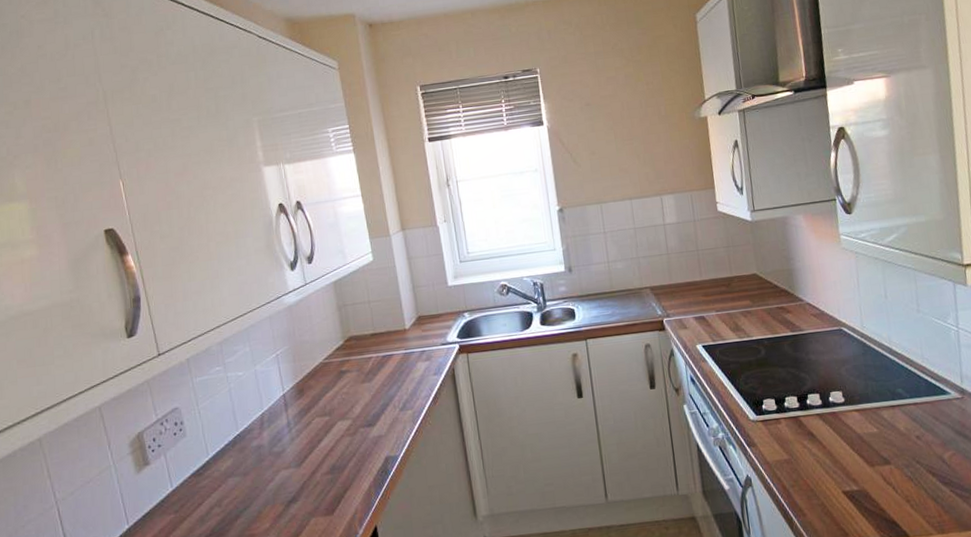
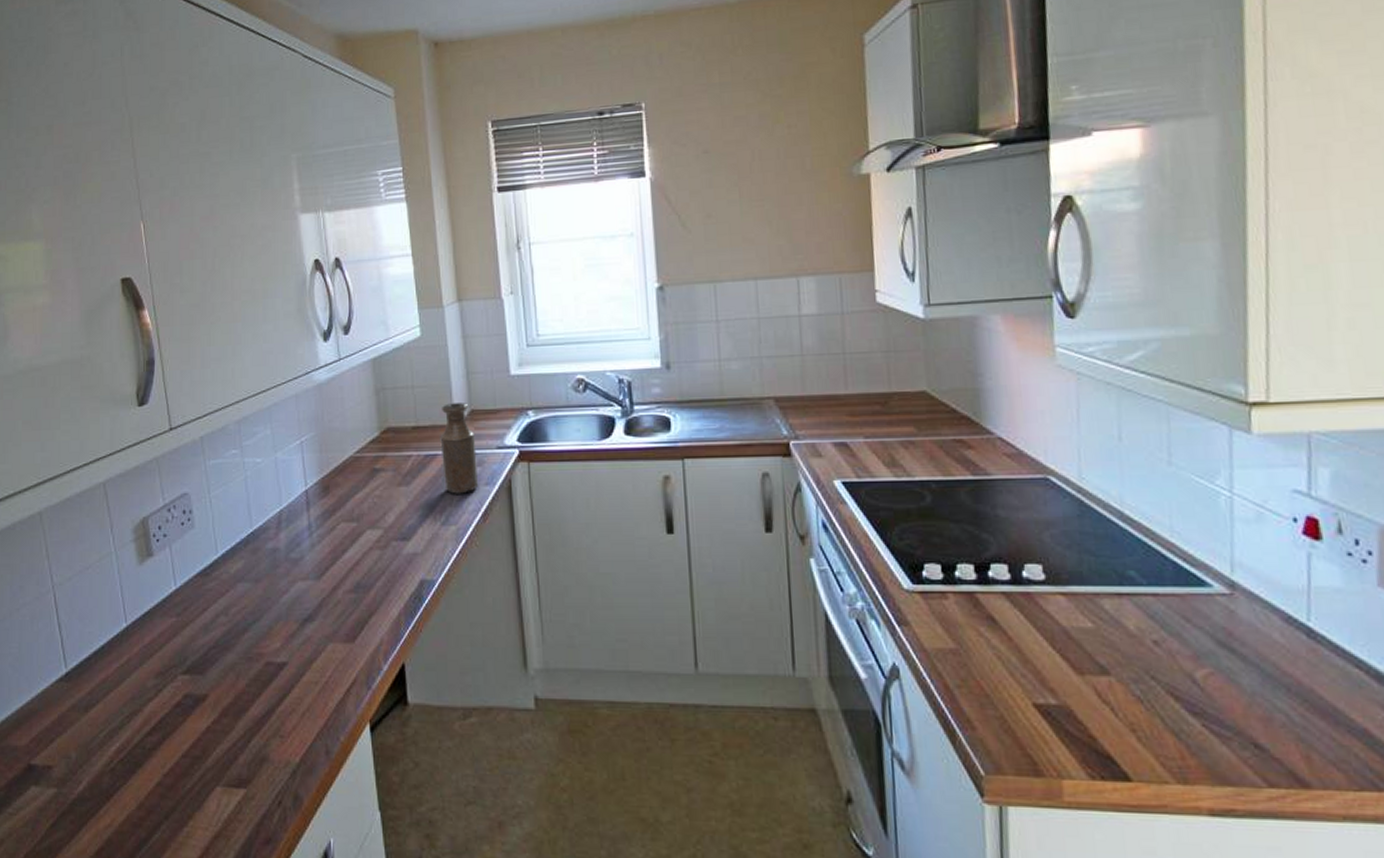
bottle: none [394,311,428,385] -> present [440,403,478,494]

